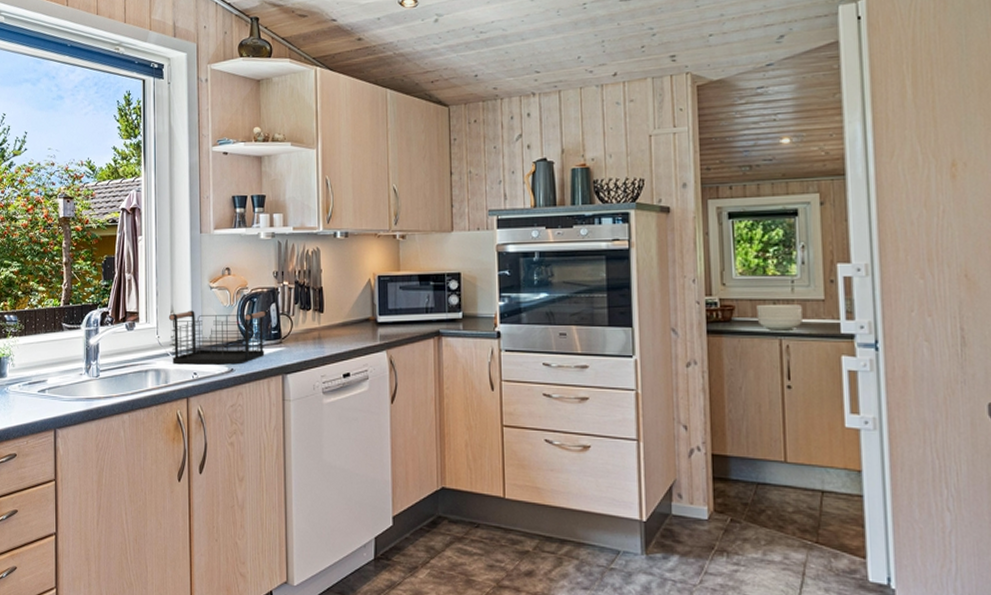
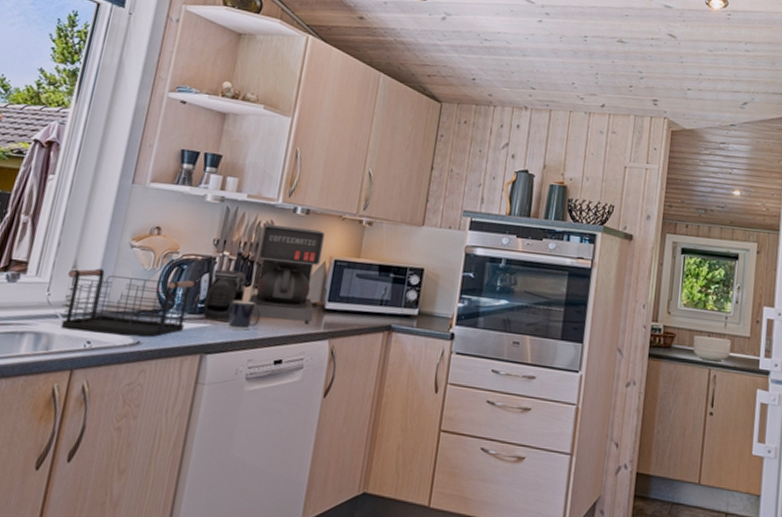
jar: none [276,296,308,345] -> present [202,269,246,323]
mug: none [297,323,324,350] -> present [228,300,261,331]
coffee maker: none [311,250,369,339] -> present [249,223,326,325]

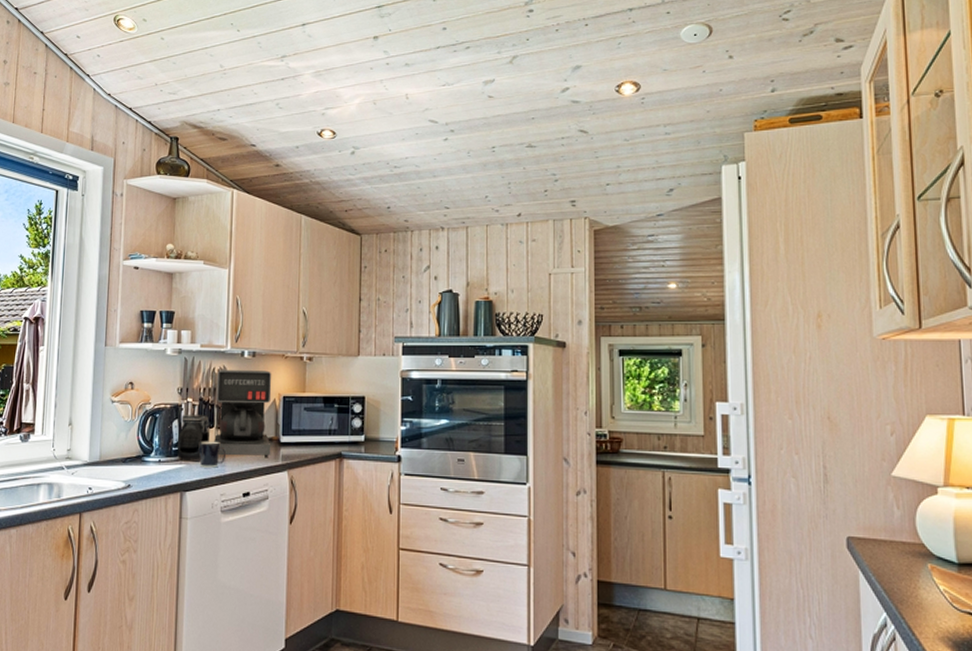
dish rack: present [60,268,198,338] -> none [66,423,170,481]
bowl: present [692,336,732,362] -> none [642,439,685,464]

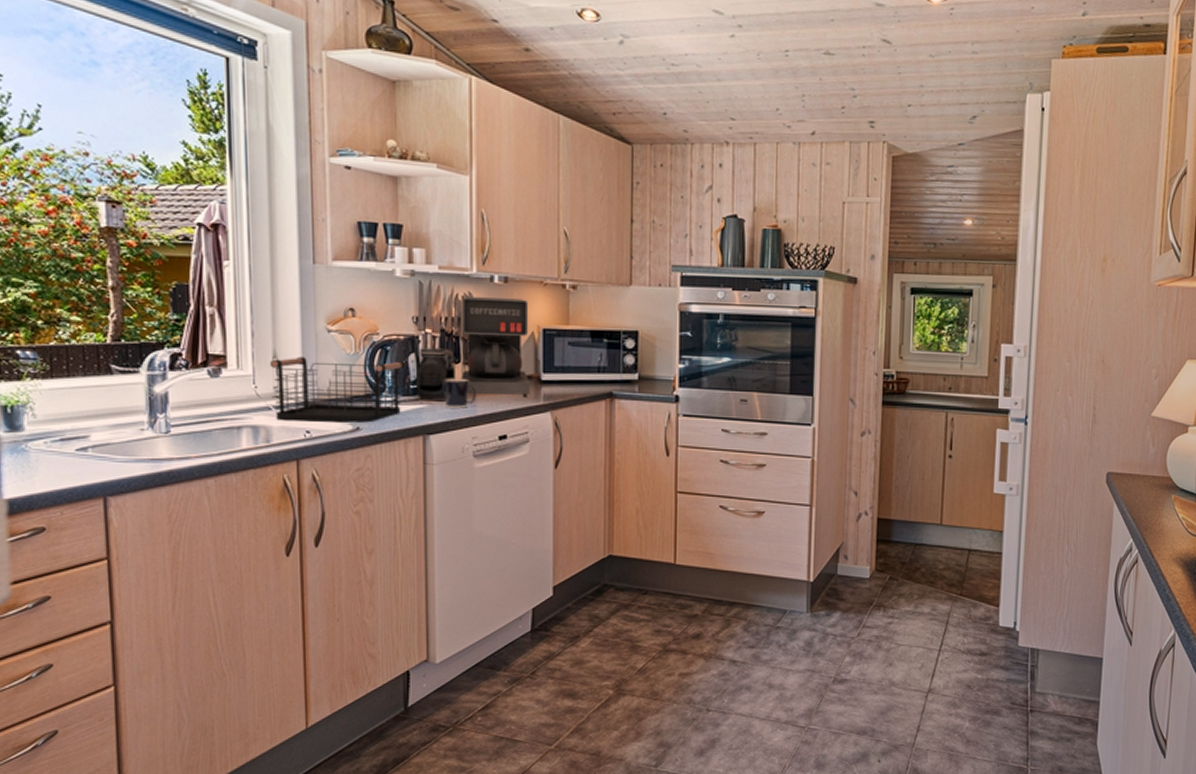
dish rack: none [66,423,170,481] -> present [269,356,405,423]

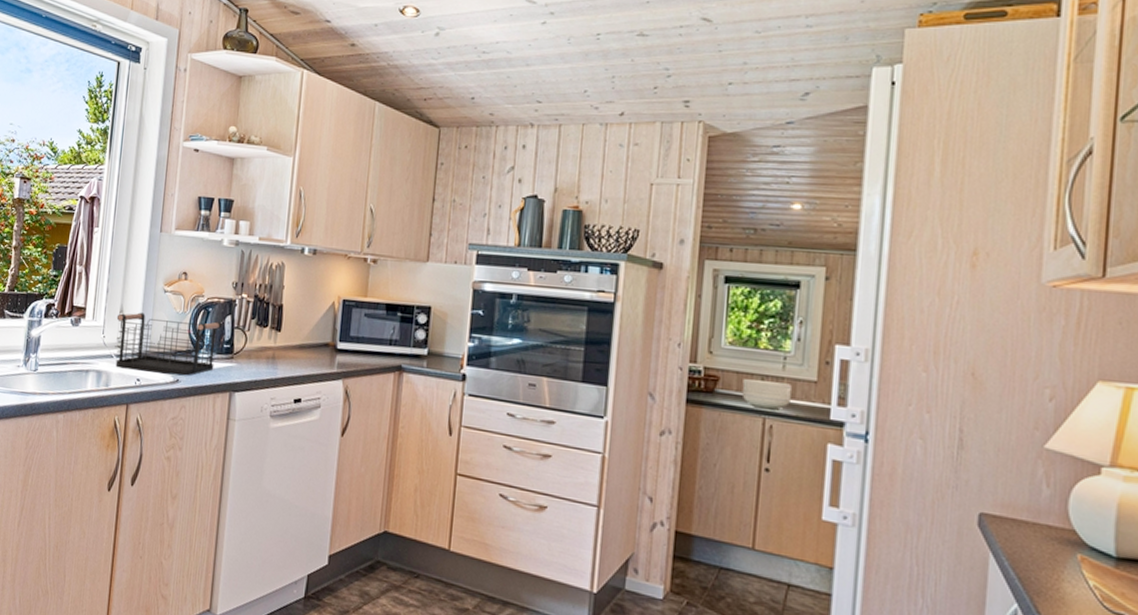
jar: present [415,347,457,402] -> none [228,310,264,362]
mug: present [442,378,476,408] -> none [251,340,279,370]
coffee maker: present [461,295,531,398] -> none [267,265,333,365]
bowl: none [928,379,969,404] -> present [741,379,793,410]

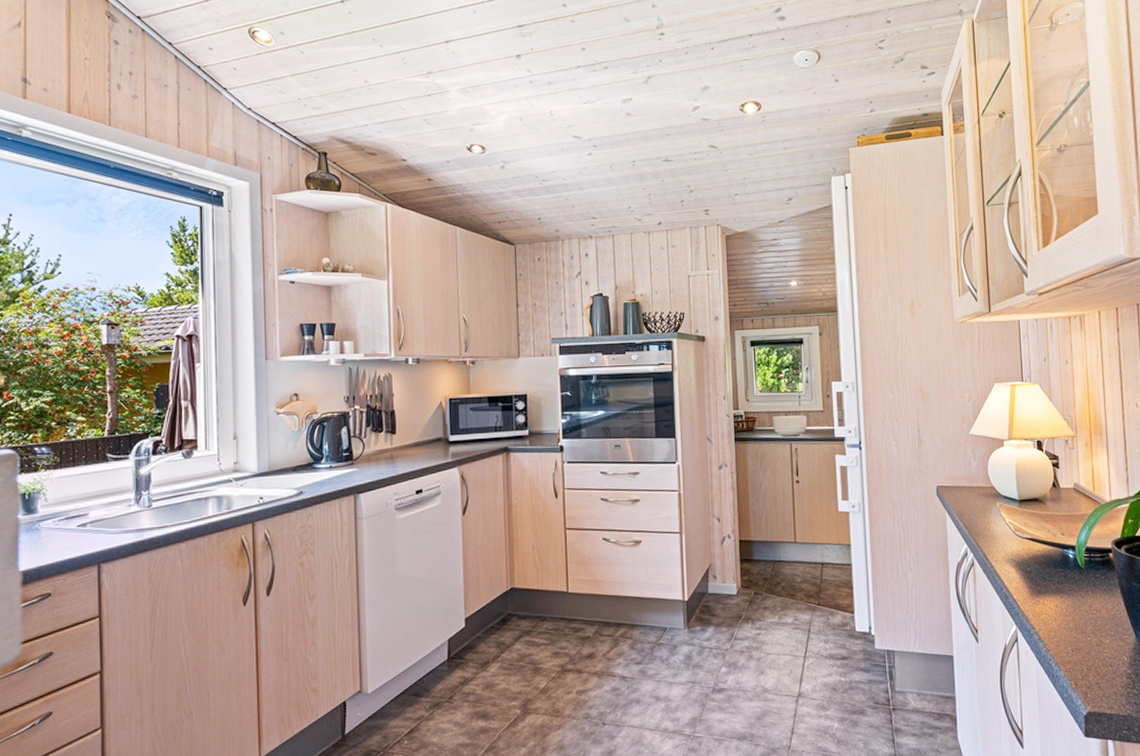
dish rack: present [115,312,222,376] -> none [231,434,339,490]

